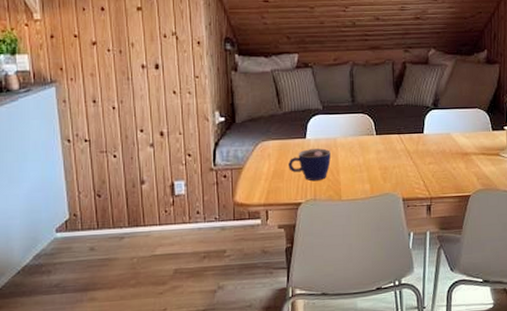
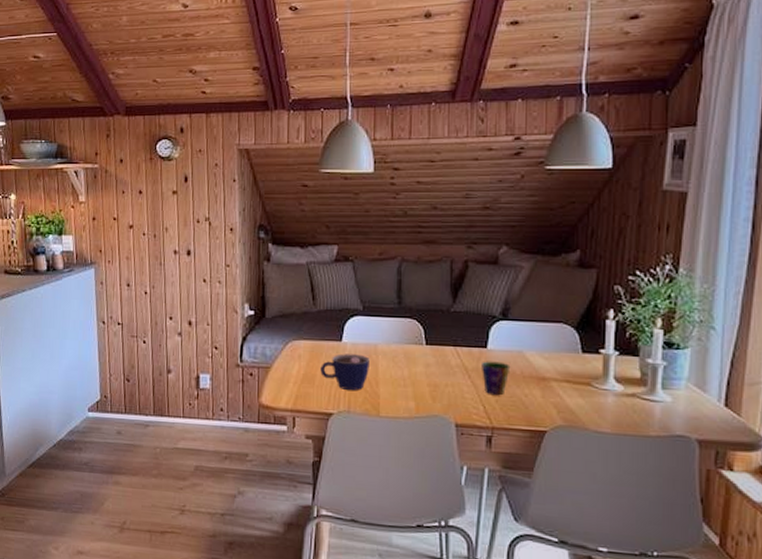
cup: none [420,143,442,172] -> present [482,361,511,396]

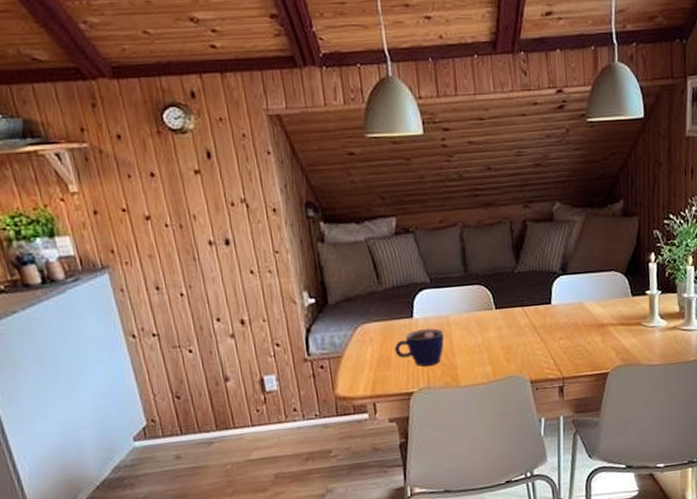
cup: present [482,361,511,396] -> none [548,315,574,348]

